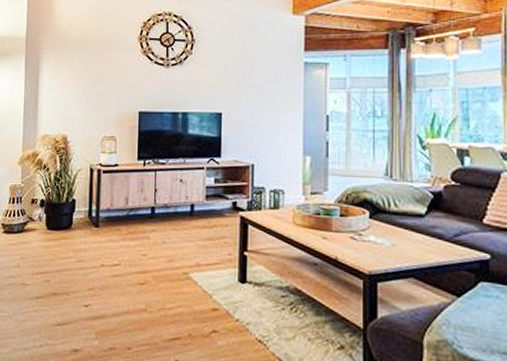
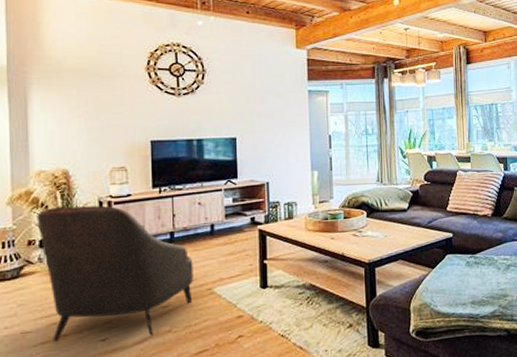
armchair: none [40,171,171,312] -> present [37,205,194,342]

